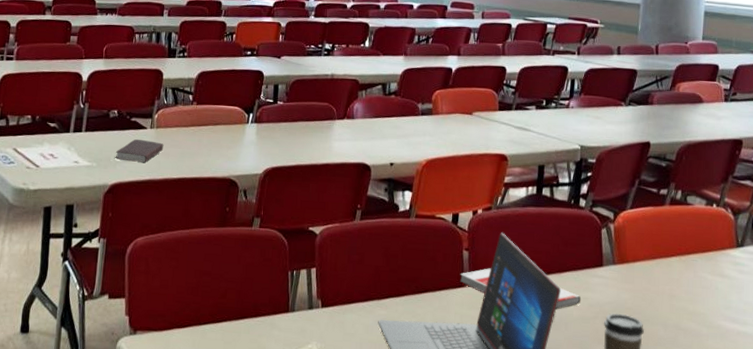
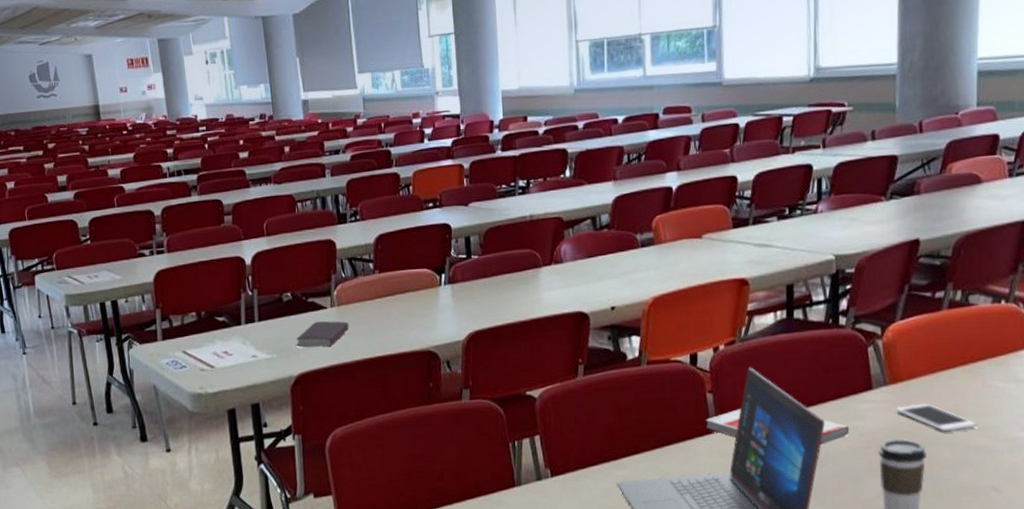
cell phone: none [621,284,687,313] -> present [896,403,976,432]

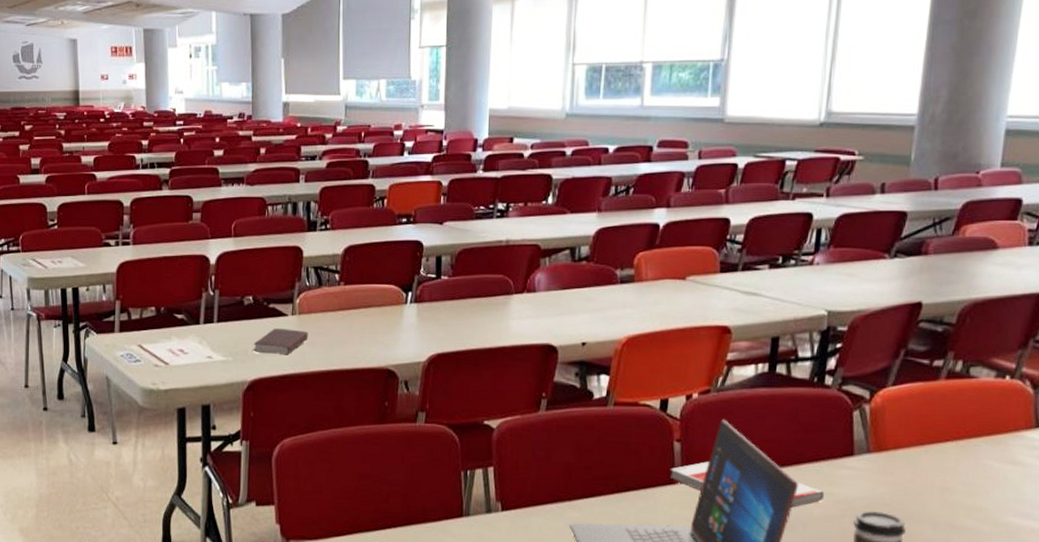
cell phone: present [896,403,976,432] -> none [877,475,964,509]

